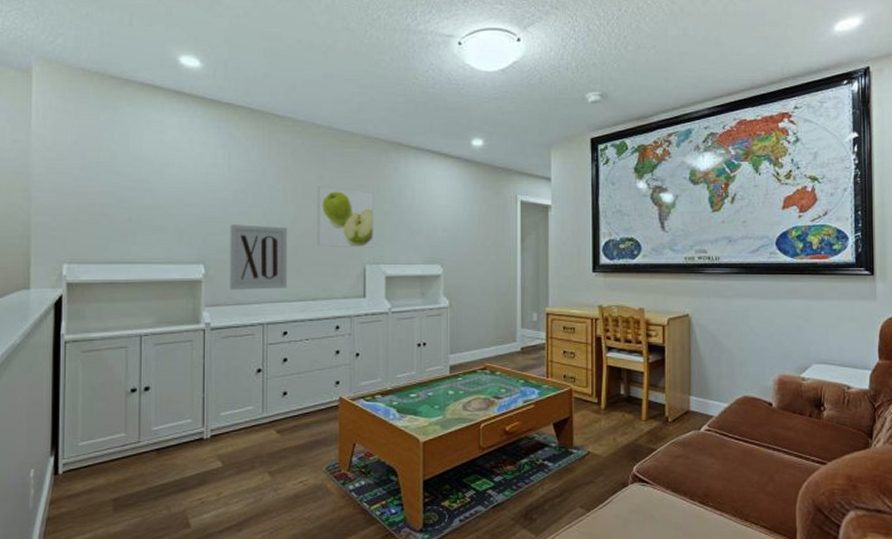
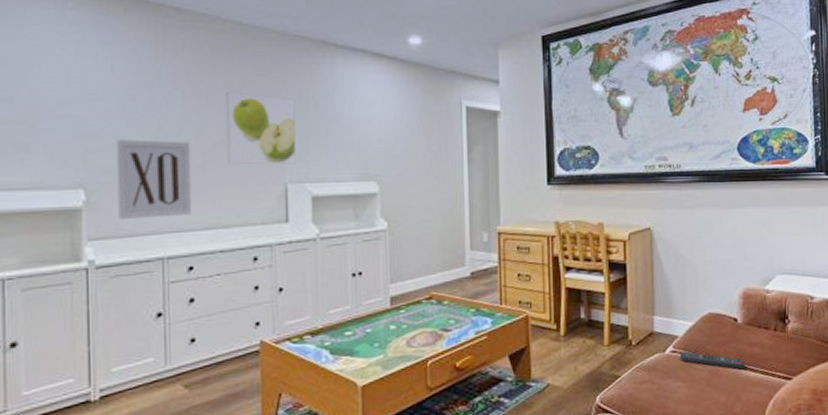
remote control: none [715,431,778,452] -> present [680,351,745,370]

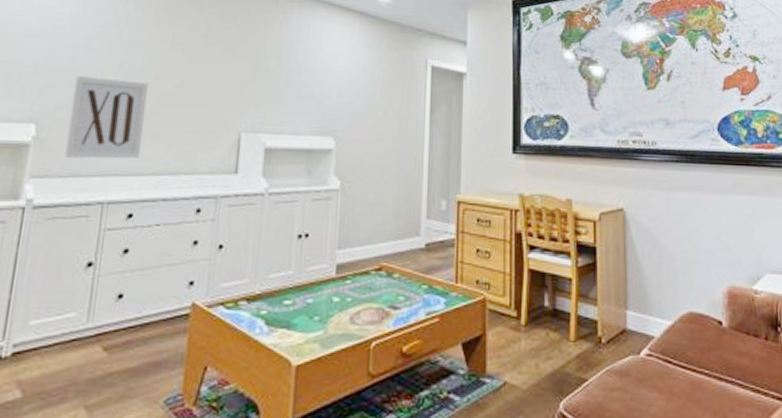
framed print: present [225,92,296,165] -> none [183,36,258,113]
remote control: present [680,351,745,370] -> none [657,356,732,384]

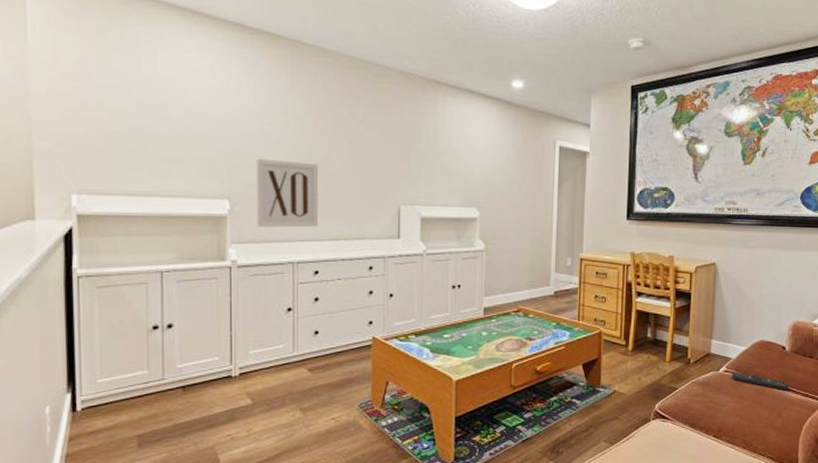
remote control: none [657,356,732,384] -> present [732,372,788,391]

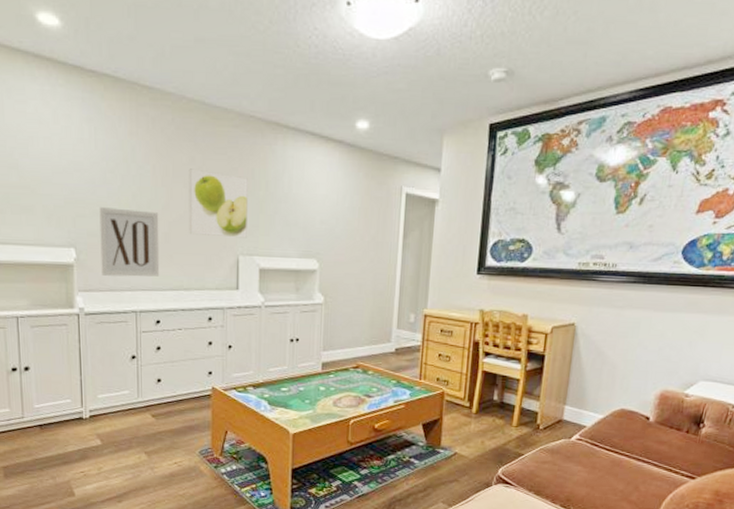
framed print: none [350,122,409,189] -> present [189,168,248,238]
remote control: present [732,372,788,391] -> none [585,440,649,464]

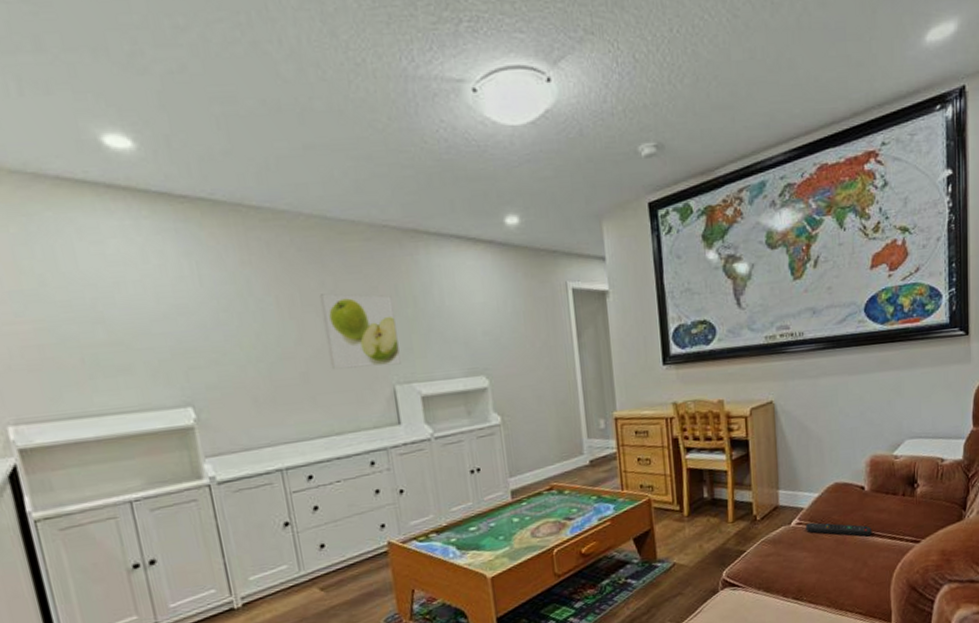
wall art: present [99,207,160,277] -> none [216,350,304,434]
remote control: none [585,440,649,464] -> present [806,522,872,537]

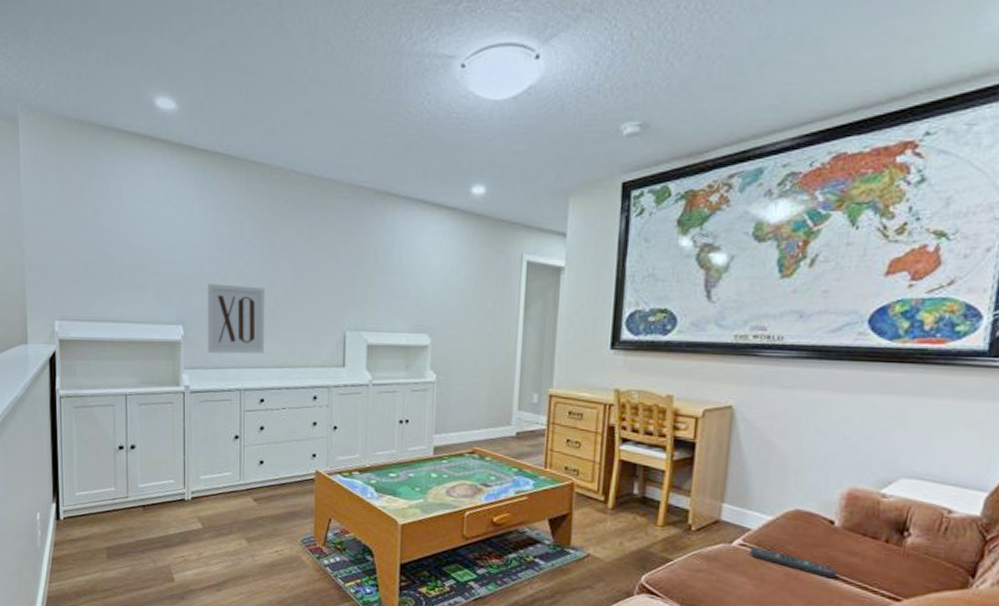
wall art: none [216,350,304,434] -> present [207,284,265,354]
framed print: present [319,293,401,370] -> none [295,242,356,313]

